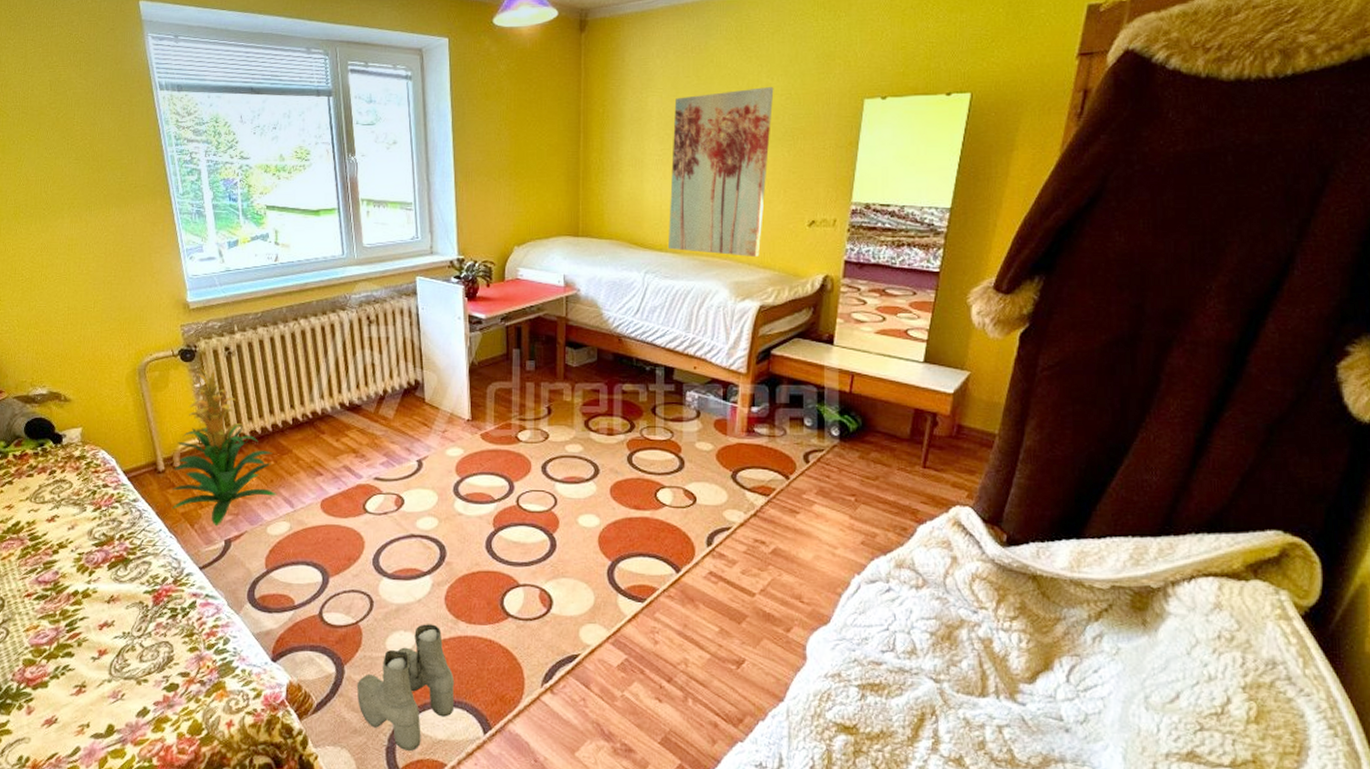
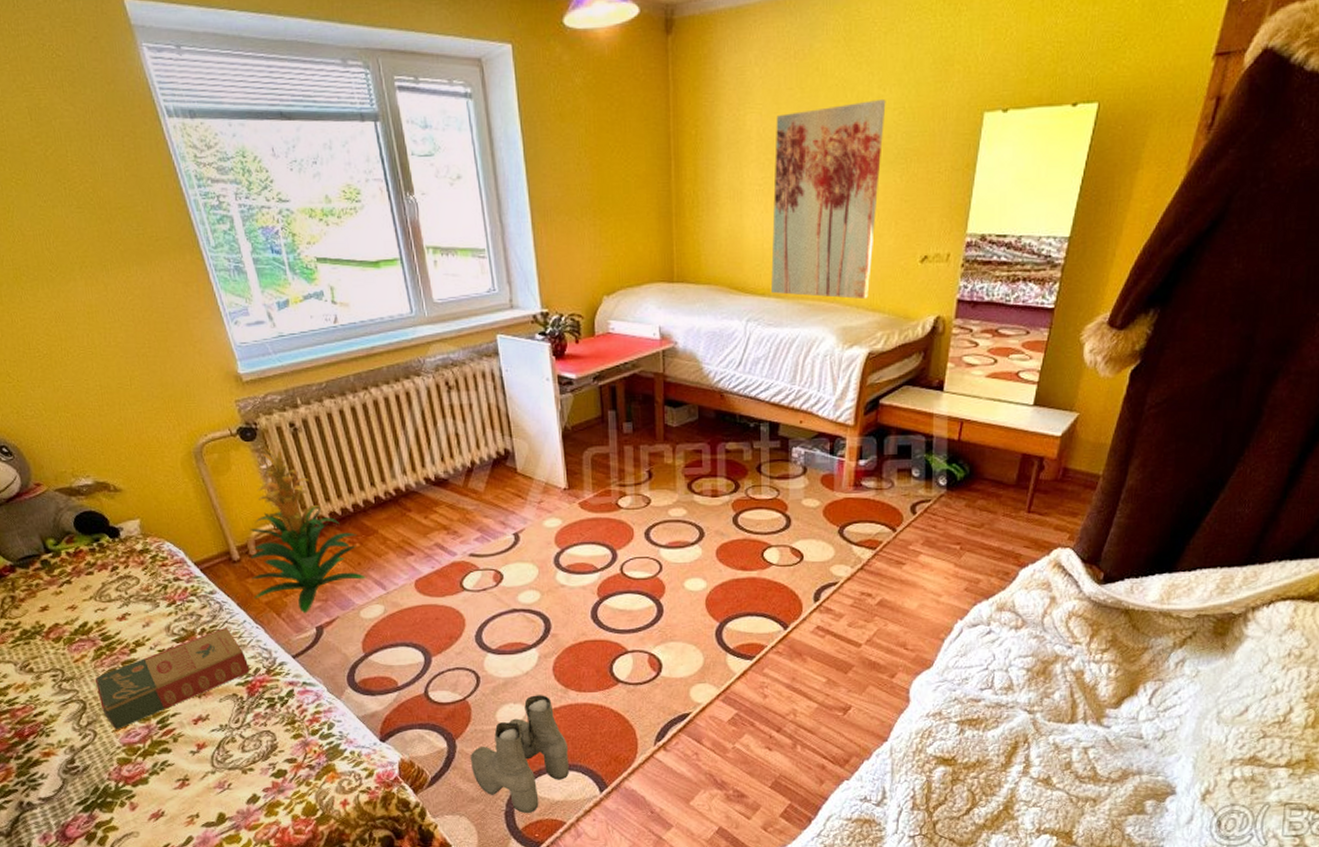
book: none [16,534,159,630] -> present [94,627,250,730]

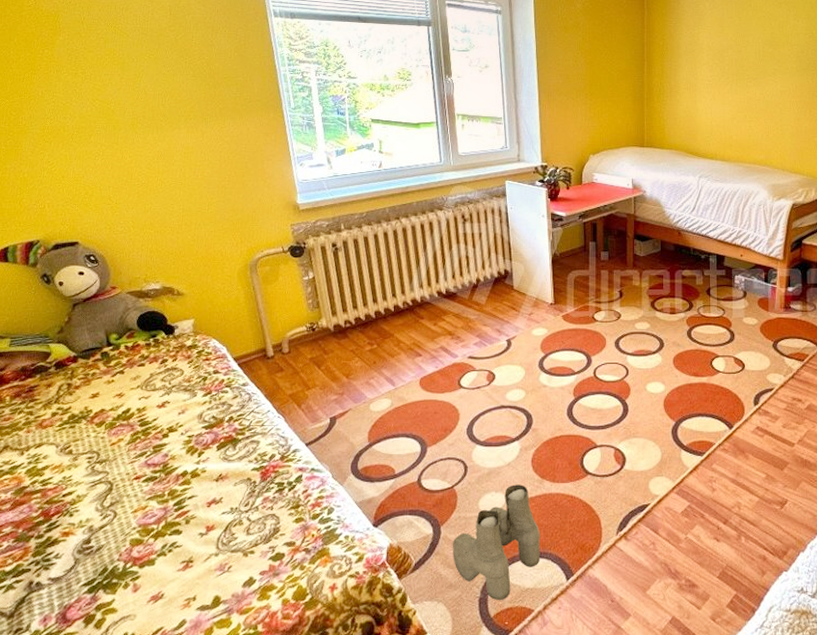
book: present [94,627,250,730] -> none [125,416,266,511]
indoor plant: present [250,444,366,614] -> none [280,261,379,406]
wall art: present [771,100,886,299] -> none [718,27,800,164]

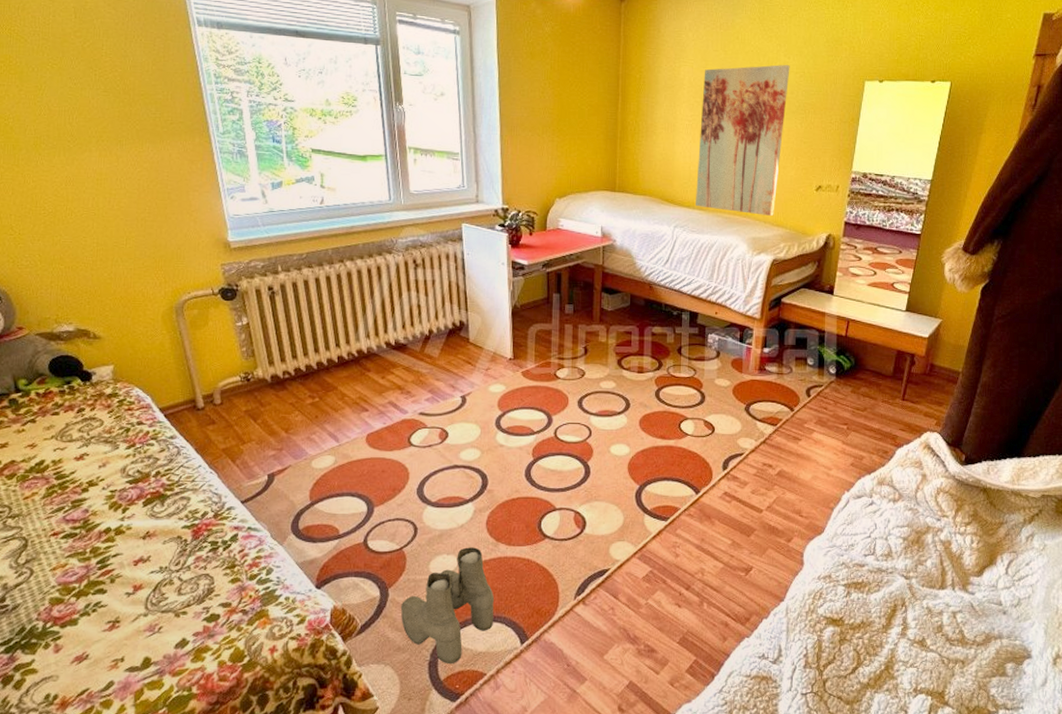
wall art: none [718,27,800,164] -> present [696,65,790,216]

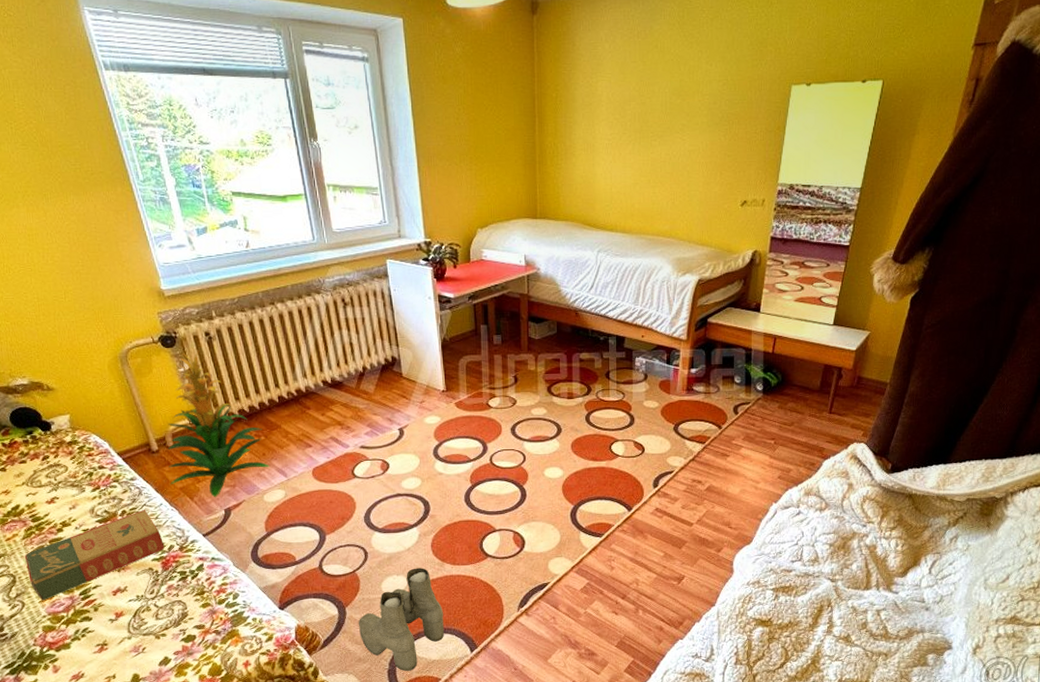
book: none [41,470,198,569] -> present [24,509,165,601]
indoor plant: none [212,305,321,462] -> present [167,351,270,498]
wall art: present [696,65,790,216] -> none [618,73,712,235]

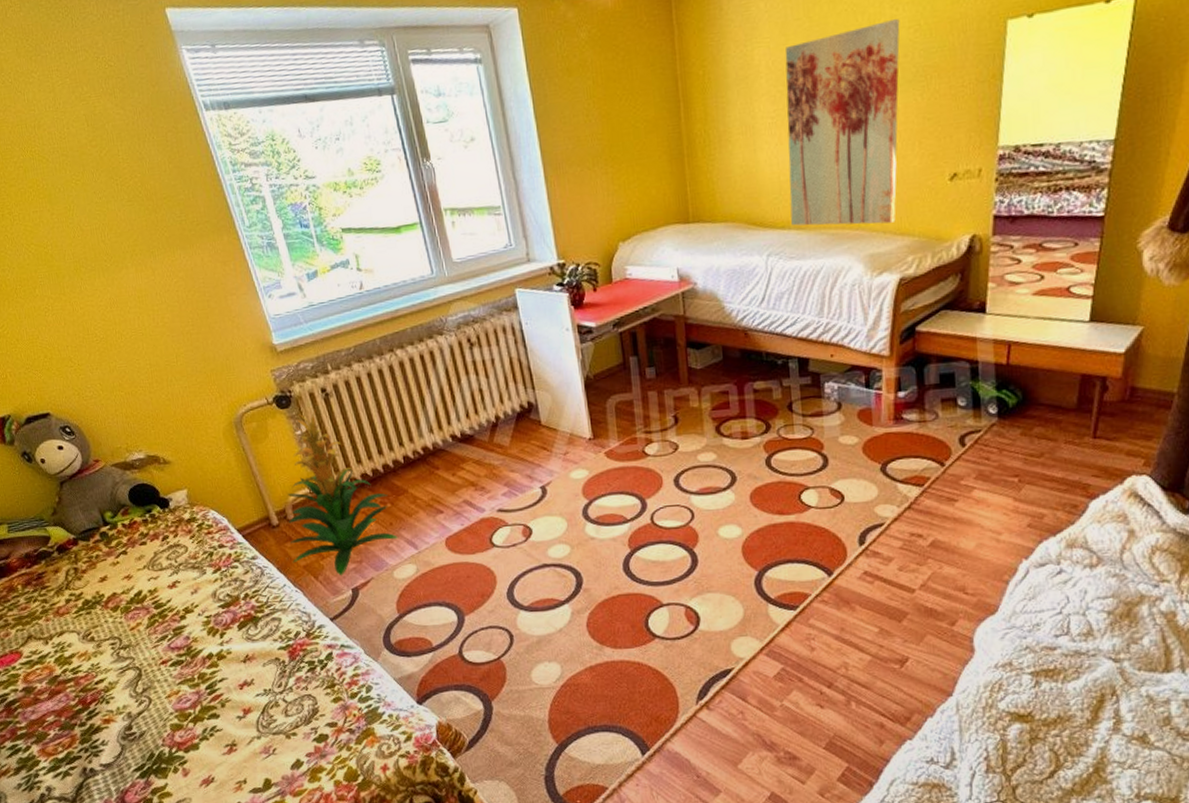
book: present [24,509,165,601] -> none [149,591,291,696]
boots: present [358,568,444,671] -> none [507,652,608,778]
wall art: none [618,73,712,235] -> present [785,19,900,226]

